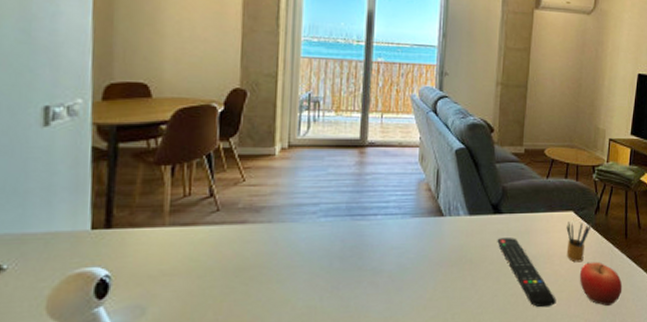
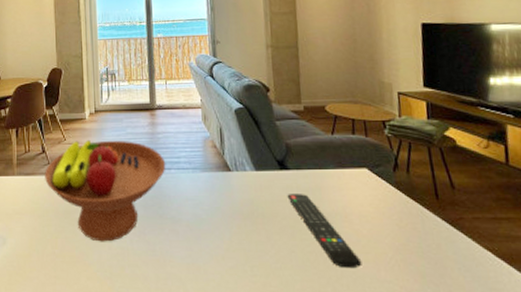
fruit bowl: none [211,181,372,302] -> present [45,140,166,242]
pencil box: present [566,222,592,263] -> none [361,179,392,223]
fruit: present [579,262,623,306] -> none [385,223,443,273]

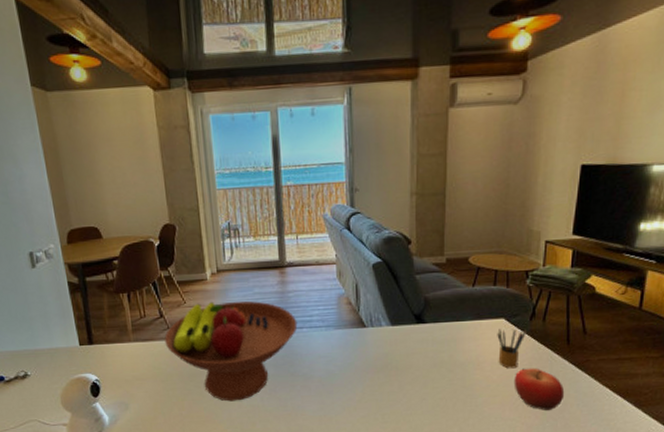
remote control: present [287,194,362,269] -> none [422,346,489,411]
pencil box: none [361,179,392,223] -> present [497,329,526,369]
fruit: none [385,223,443,273] -> present [513,368,565,410]

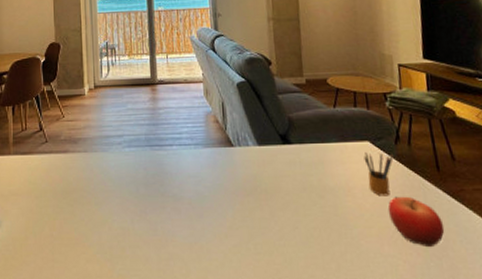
fruit bowl: present [164,300,298,402] -> none [42,116,168,223]

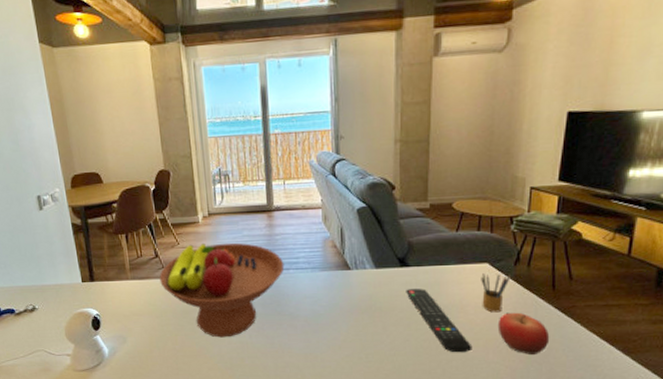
fruit bowl: none [42,116,168,223] -> present [159,242,285,338]
remote control: none [290,168,366,244] -> present [406,289,473,353]

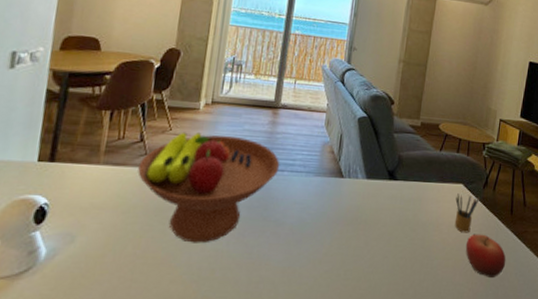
remote control: present [406,289,473,353] -> none [391,203,443,273]

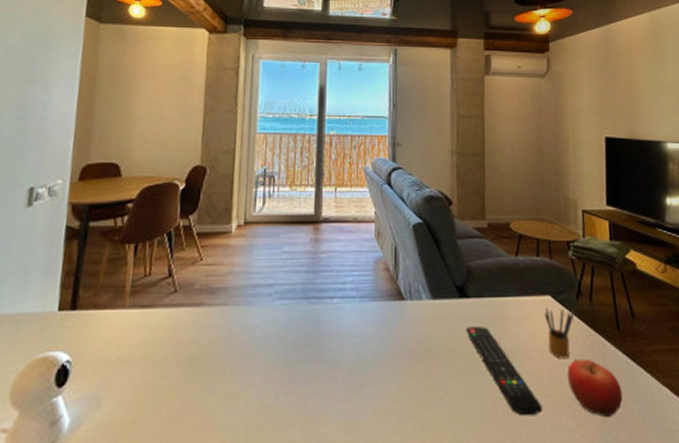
fruit bowl: present [138,132,280,244] -> none [167,260,328,398]
remote control: none [391,203,443,273] -> present [466,327,543,416]

